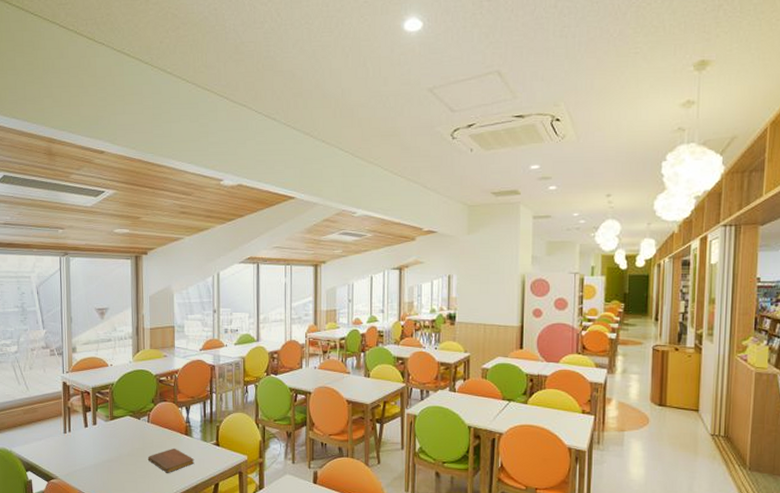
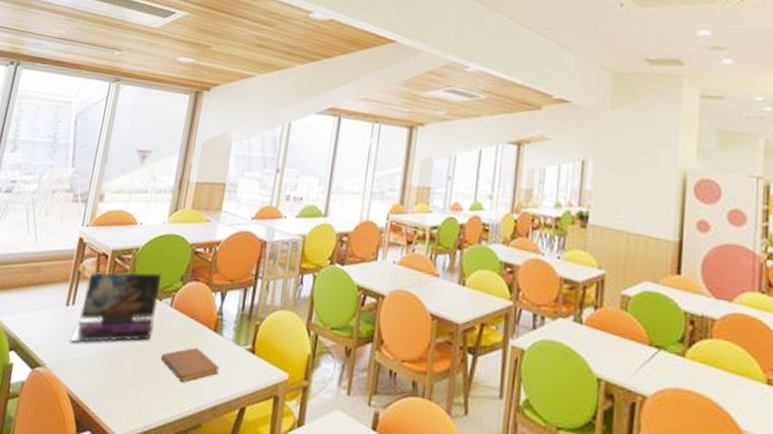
laptop: none [73,400,138,458] -> present [69,271,161,342]

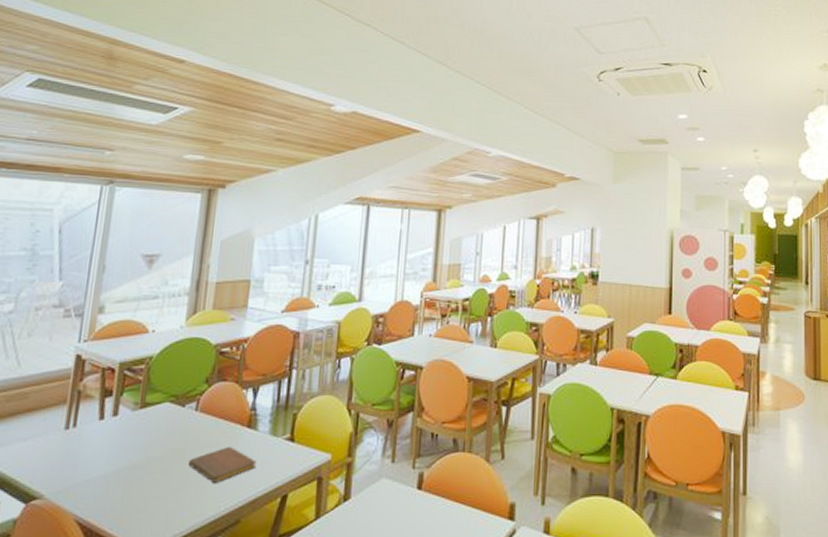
laptop: present [69,271,161,342] -> none [73,379,182,466]

